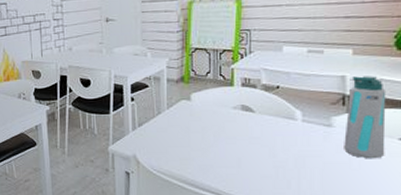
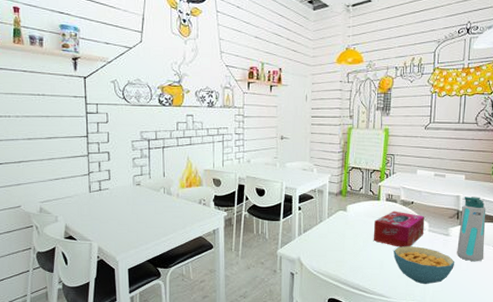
tissue box: none [226,98,296,142] -> present [373,211,425,247]
cereal bowl: none [255,140,342,187] -> present [394,246,455,285]

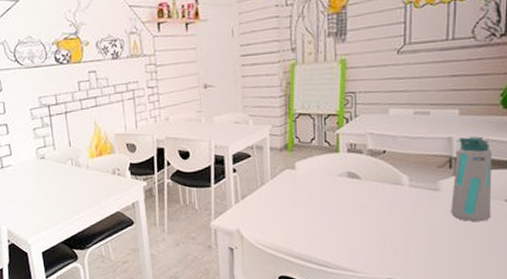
tissue box: present [373,211,425,247] -> none [332,164,403,210]
cereal bowl: present [394,246,455,285] -> none [362,207,449,255]

